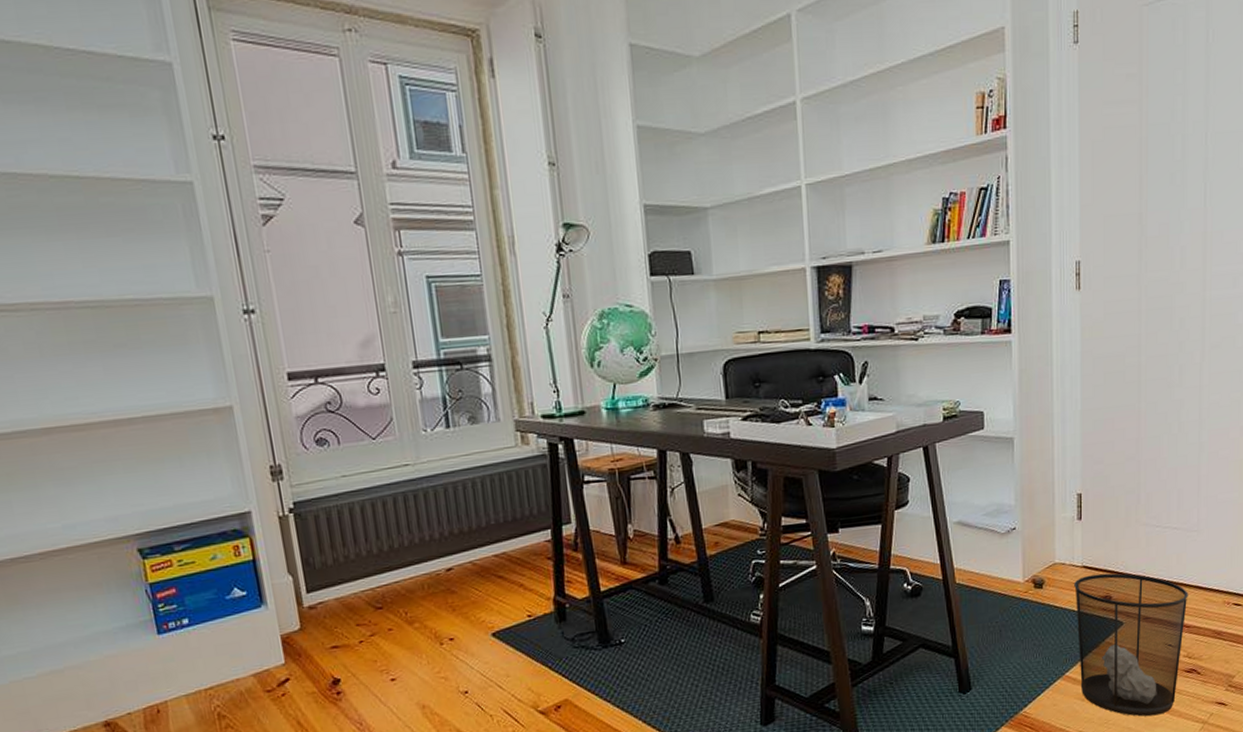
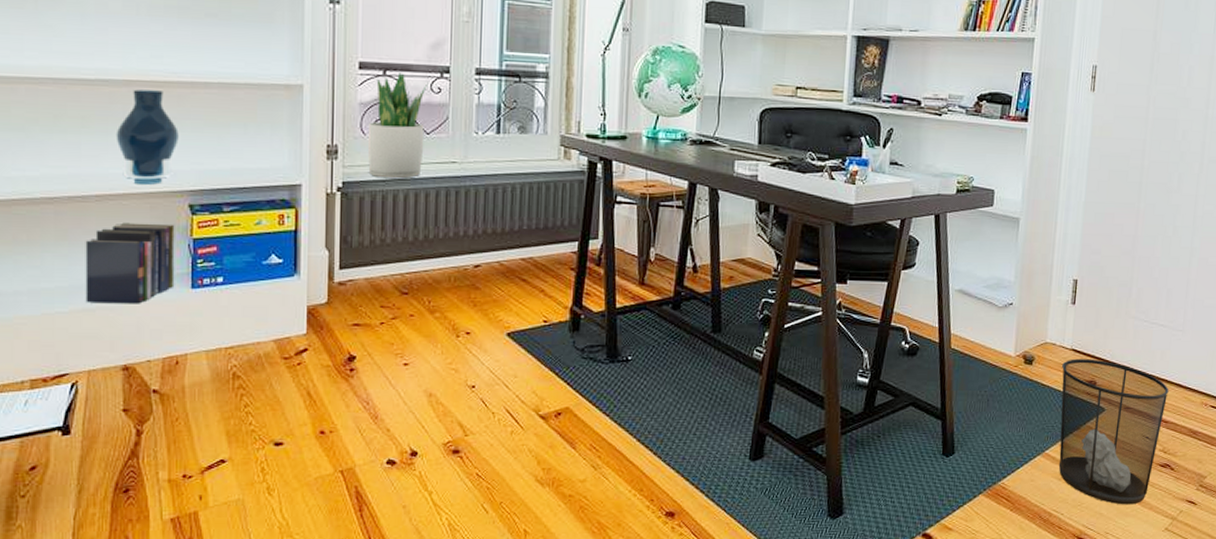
books: none [38,571,140,665] -> present [85,222,175,304]
vase: none [45,434,114,537] -> present [116,89,179,186]
planter: none [309,378,374,493] -> present [367,73,429,179]

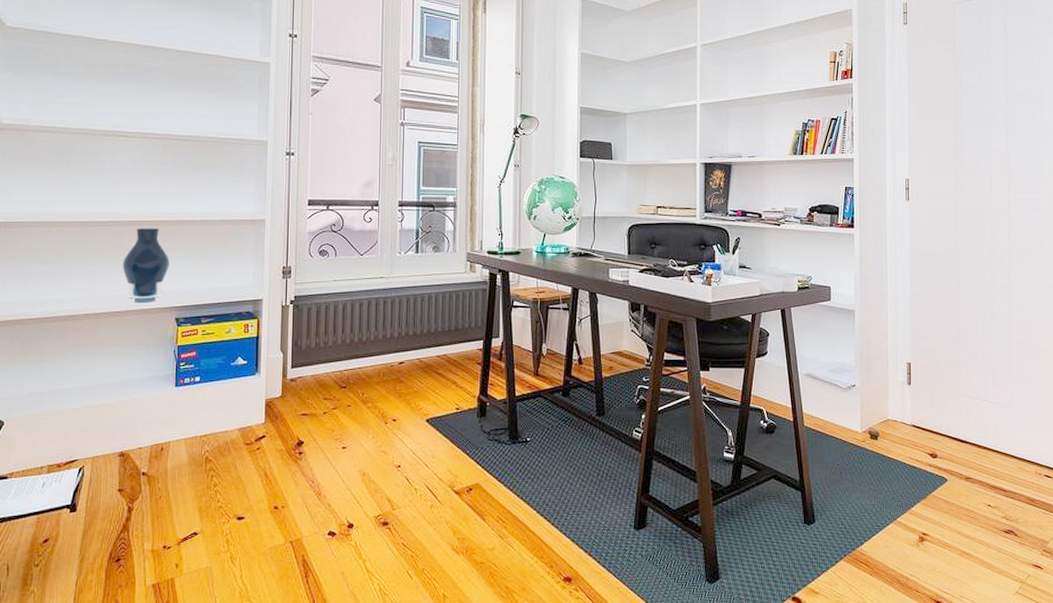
books: present [85,222,175,304] -> none [93,334,164,401]
planter: present [367,73,429,179] -> none [314,207,362,292]
waste bin: present [1058,358,1169,505] -> none [905,433,1004,569]

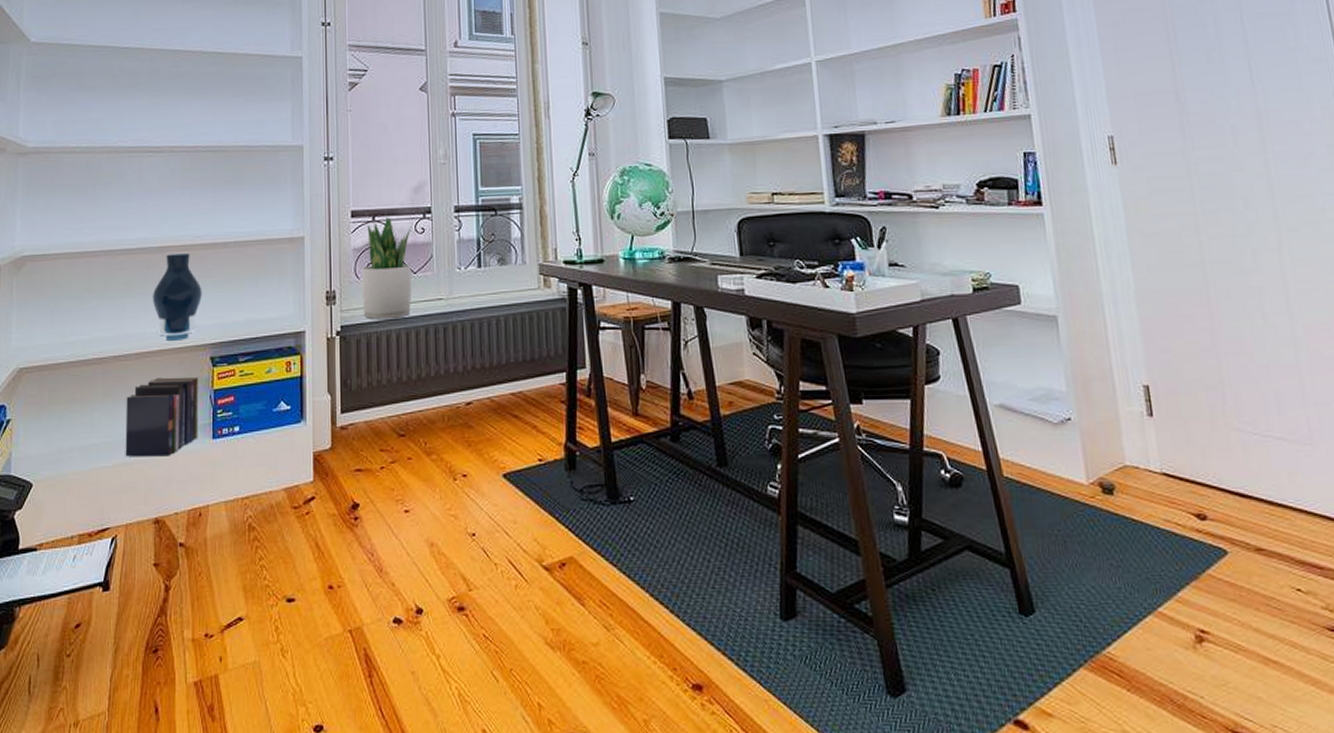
books: none [93,334,164,401] -> present [125,376,199,457]
planter: none [314,207,362,292] -> present [361,217,413,320]

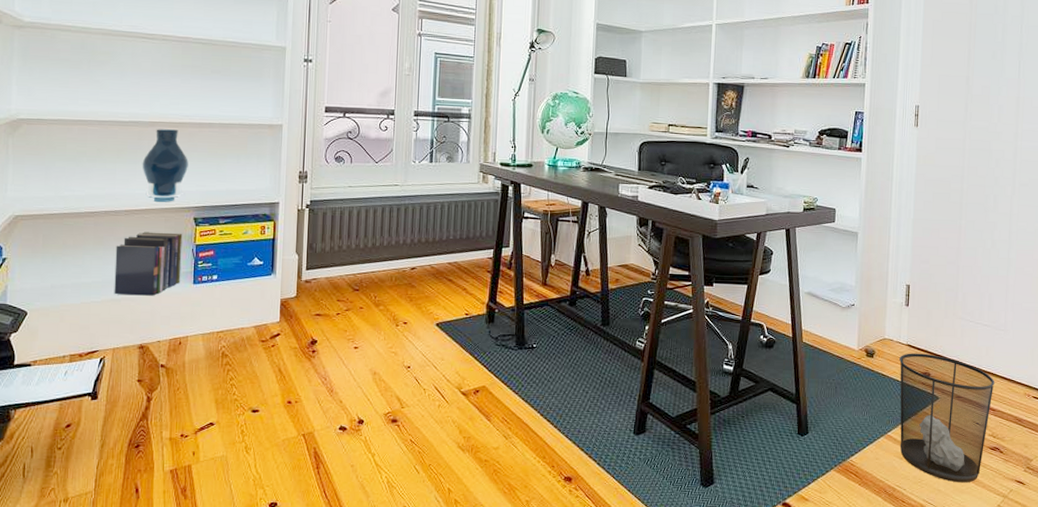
planter: present [361,217,413,320] -> none [330,115,378,198]
waste bin: none [1154,485,1320,686] -> present [899,353,995,483]

